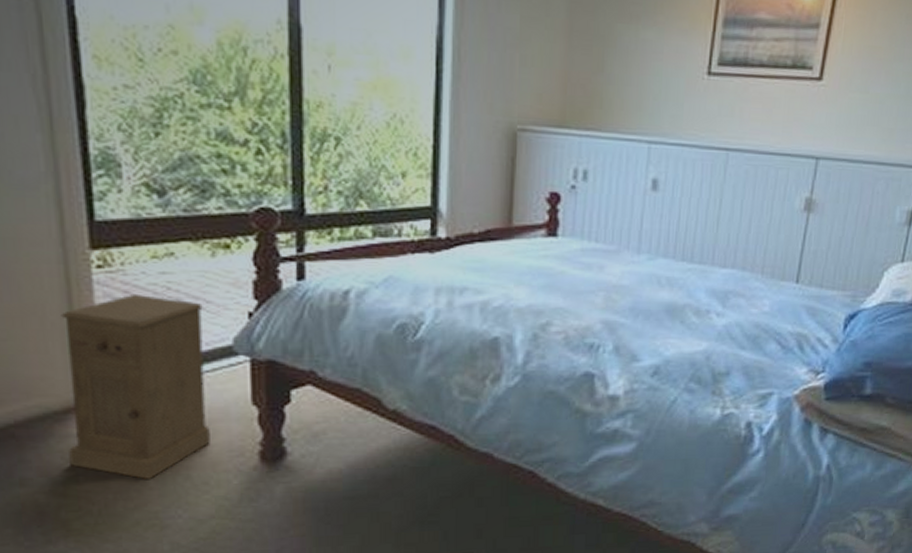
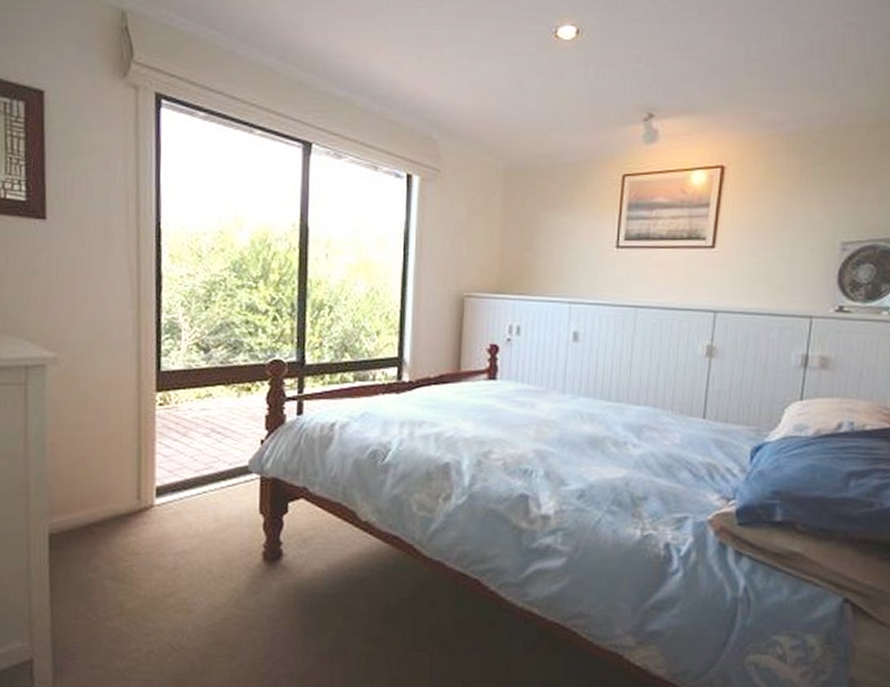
nightstand: present [61,295,210,479] -> none [128,426,229,571]

